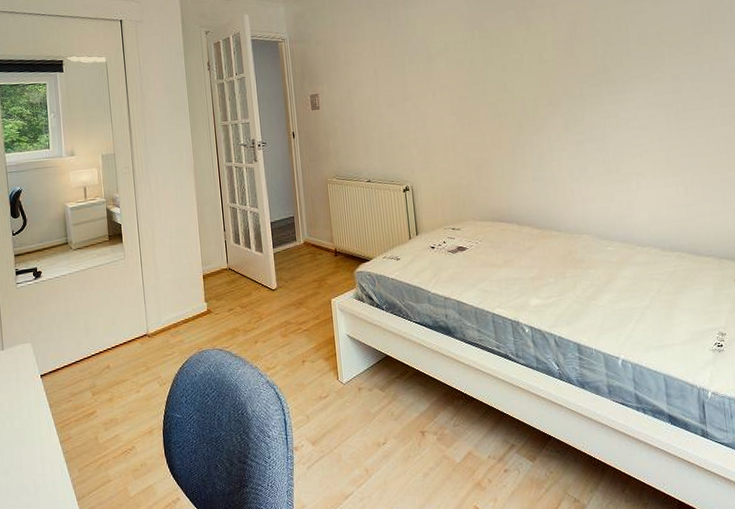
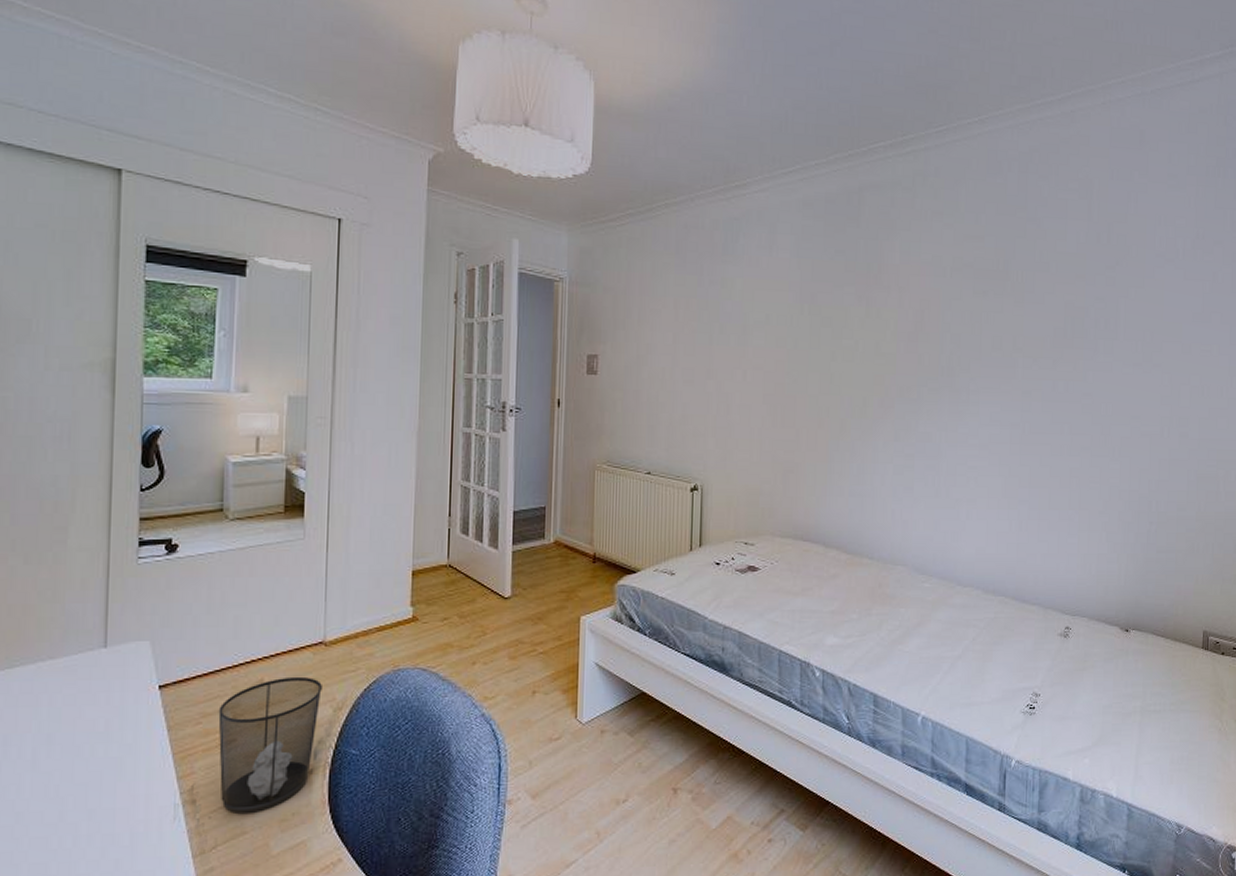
waste bin: none [82,361,151,467] -> present [218,676,324,814]

